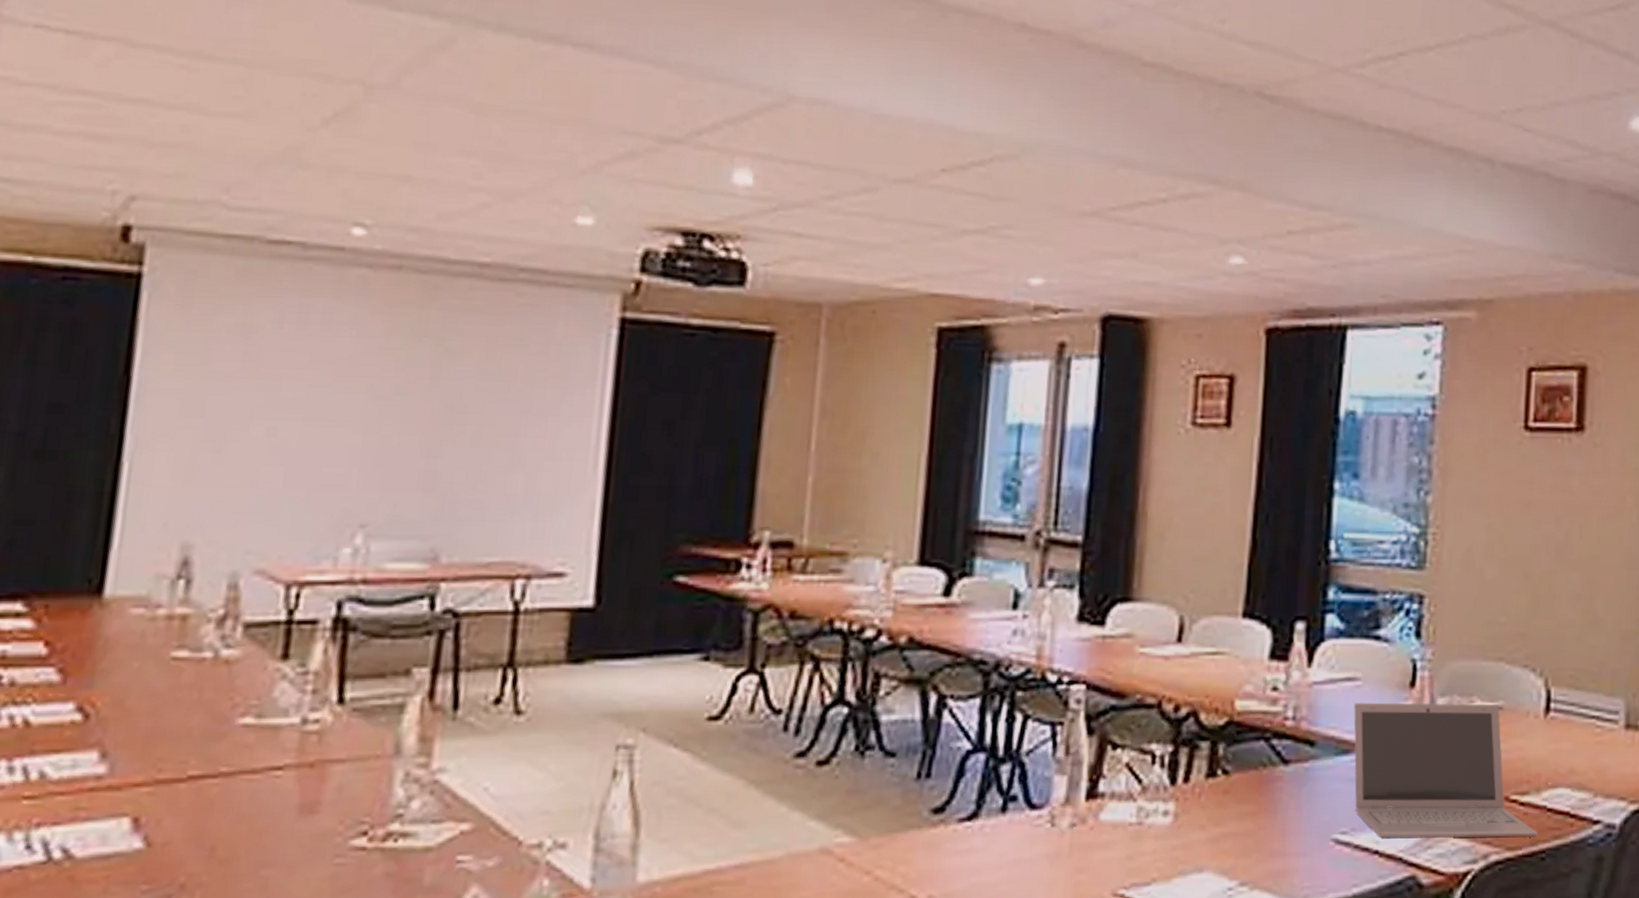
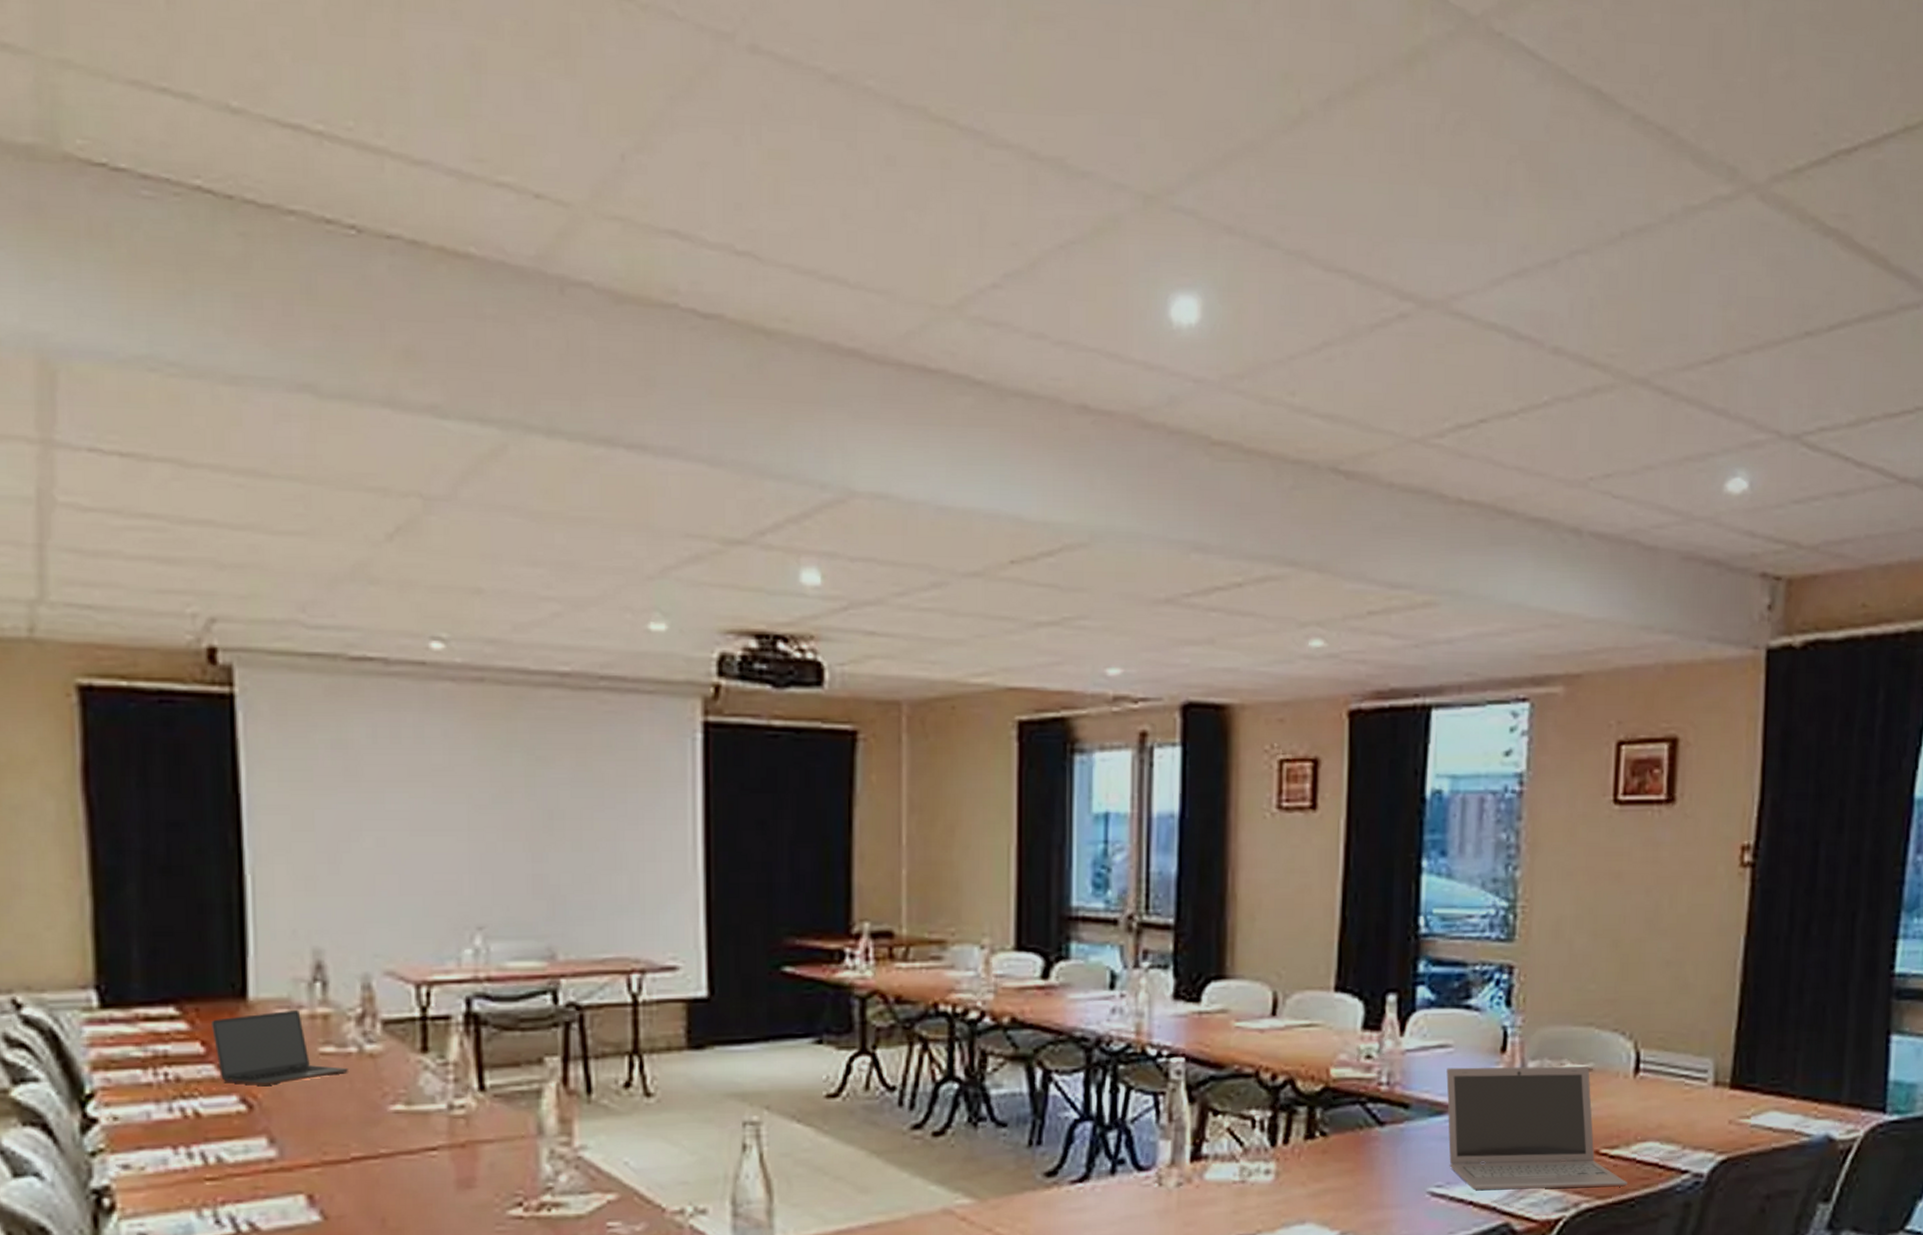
laptop: none [59,609,200,694] -> present [212,1009,348,1087]

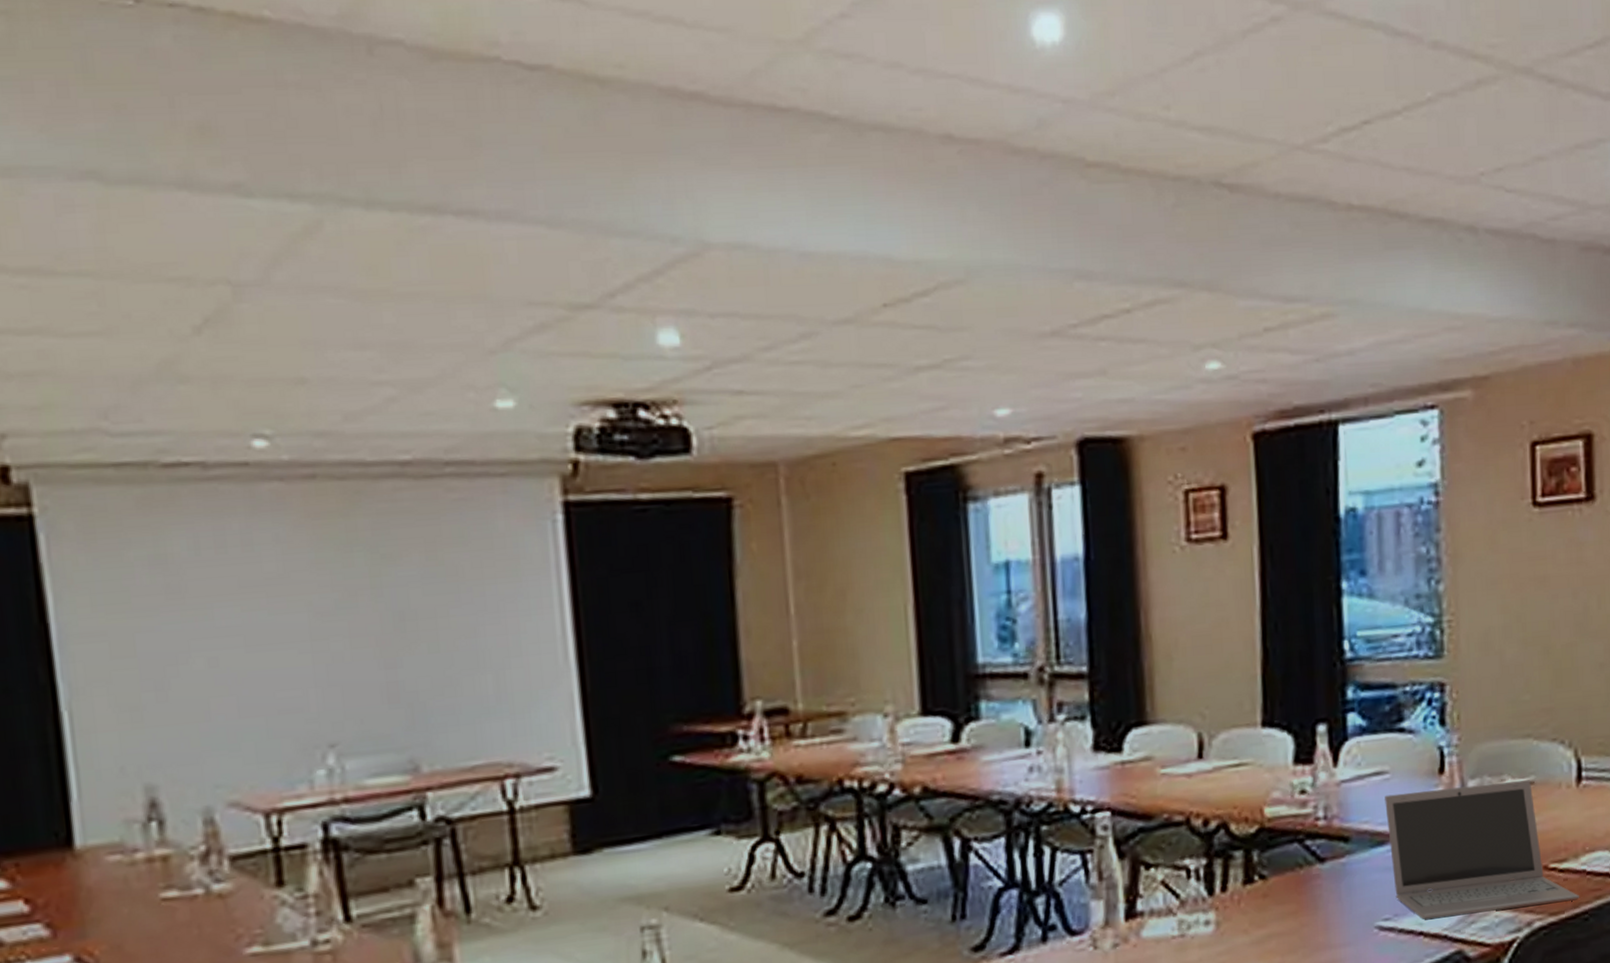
laptop: present [212,1009,348,1087] -> none [35,853,195,942]

